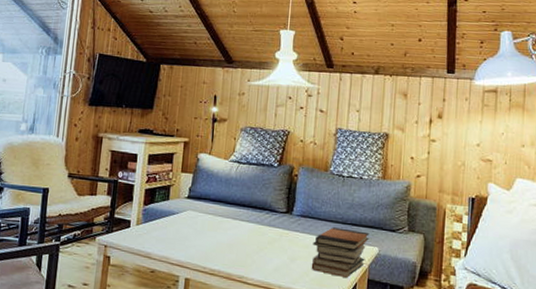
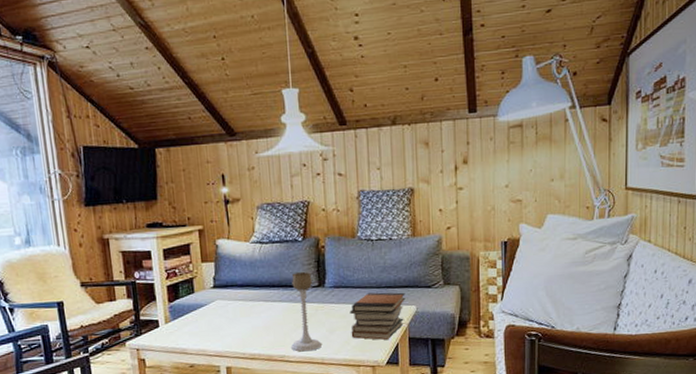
candle holder: none [250,196,282,277] -> present [290,272,323,352]

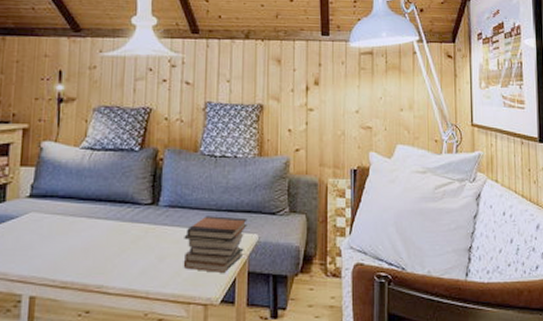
candle holder: present [290,272,323,352] -> none [110,187,149,282]

